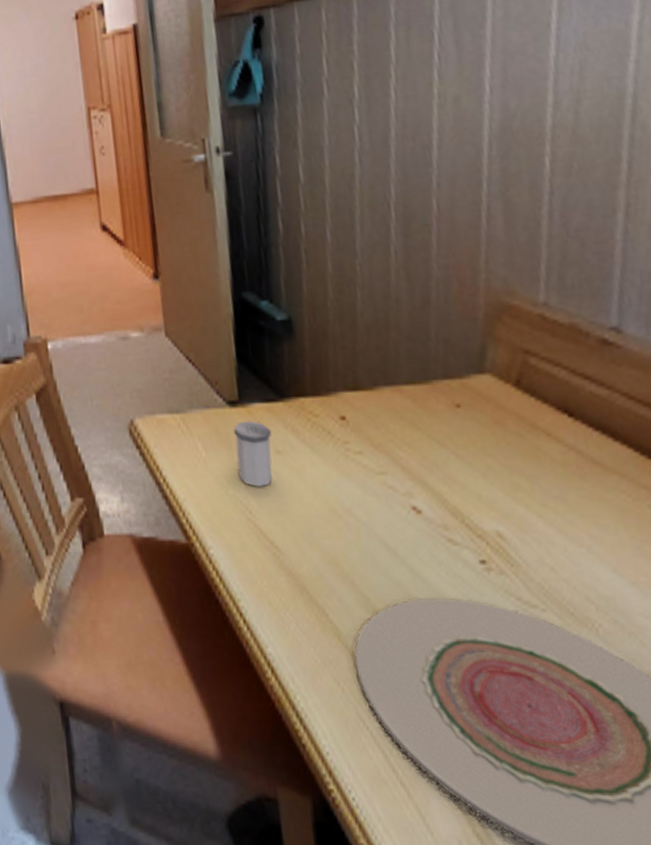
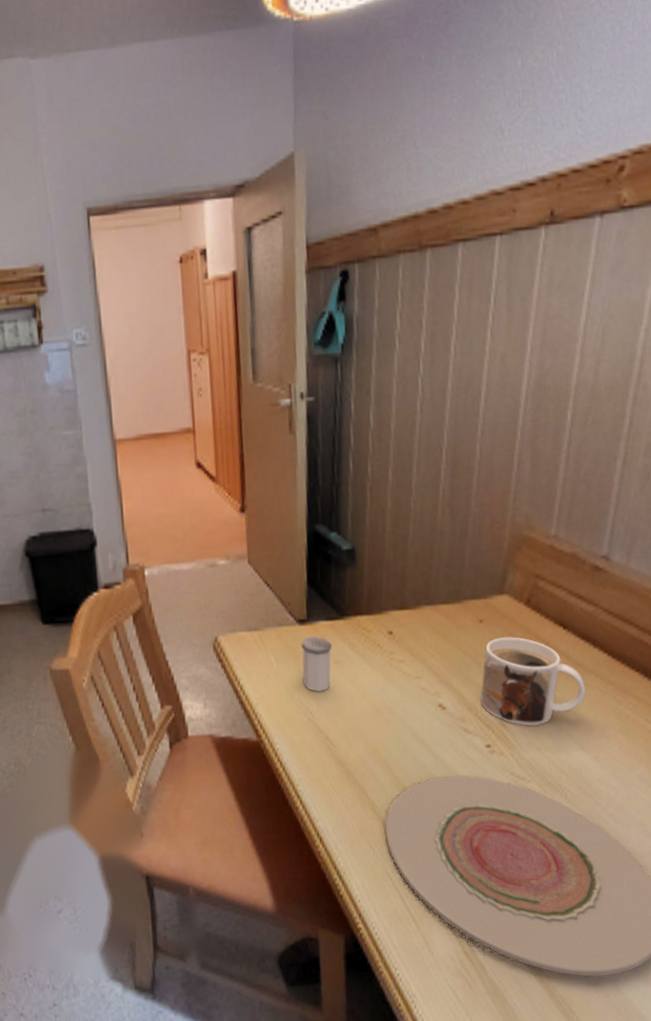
mug: none [465,425,610,538] -> present [480,637,586,726]

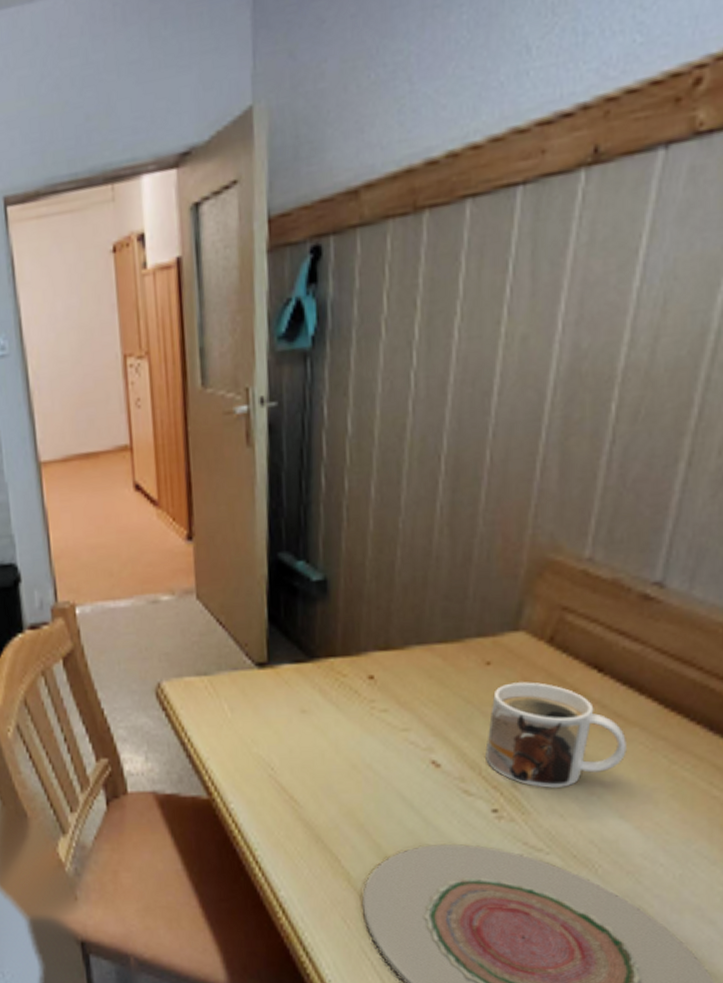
salt shaker: present [301,636,332,692] -> none [260,681,298,745]

